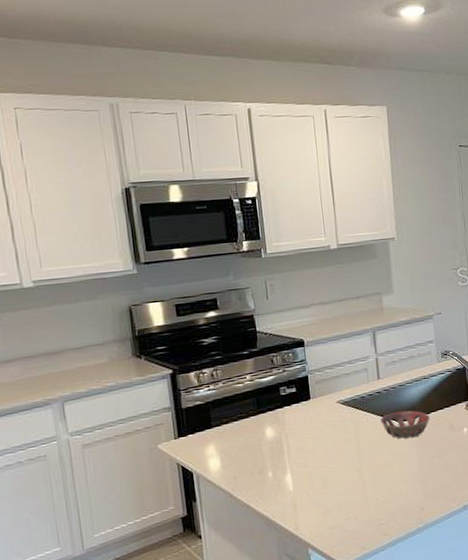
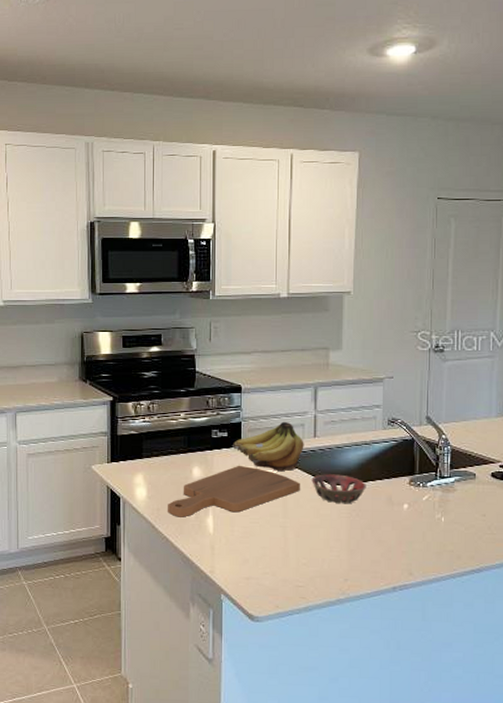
cutting board: none [244,417,371,481] -> present [168,465,300,517]
fruit: none [302,368,370,418] -> present [233,421,304,472]

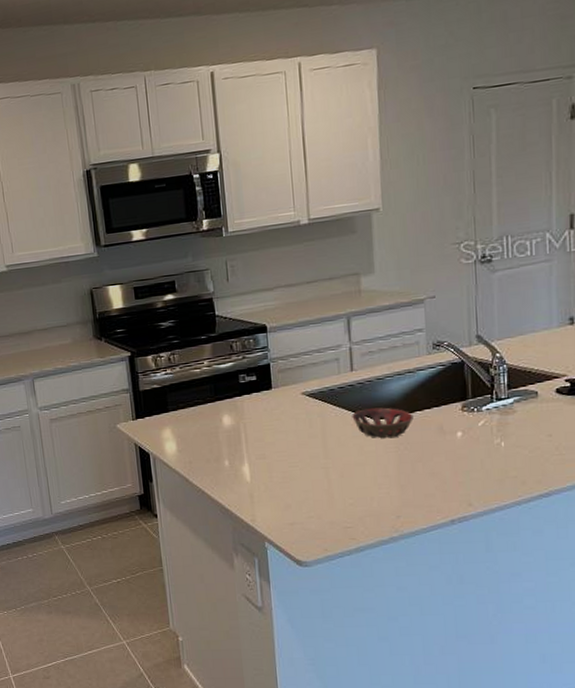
cutting board: present [168,465,300,517] -> none [200,408,340,468]
fruit: present [233,421,304,472] -> none [262,357,341,411]

